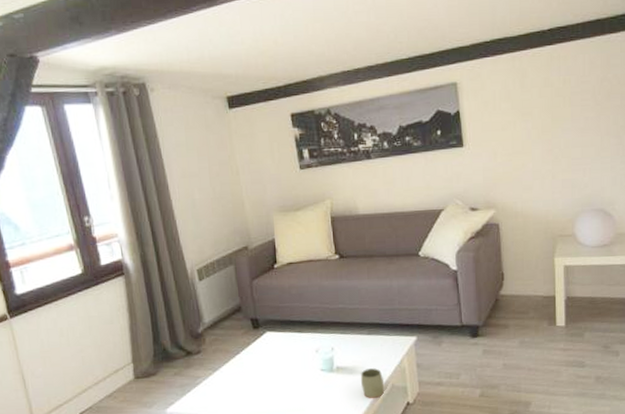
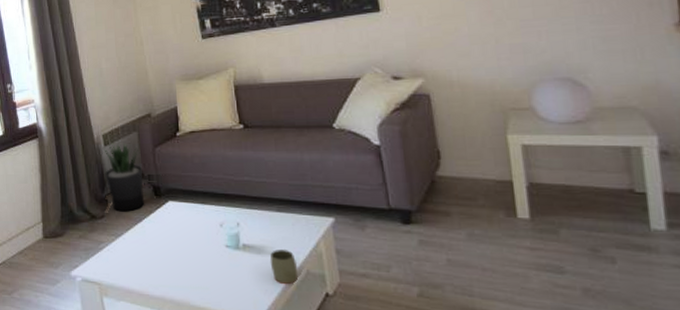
planter: none [198,275,243,346] -> present [104,141,145,212]

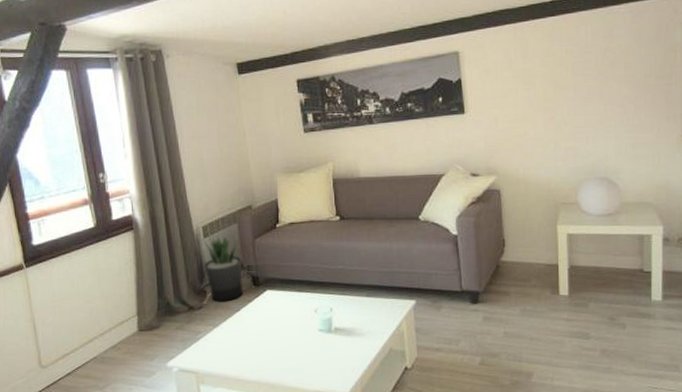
mug: present [269,250,298,284] -> none [358,331,382,361]

